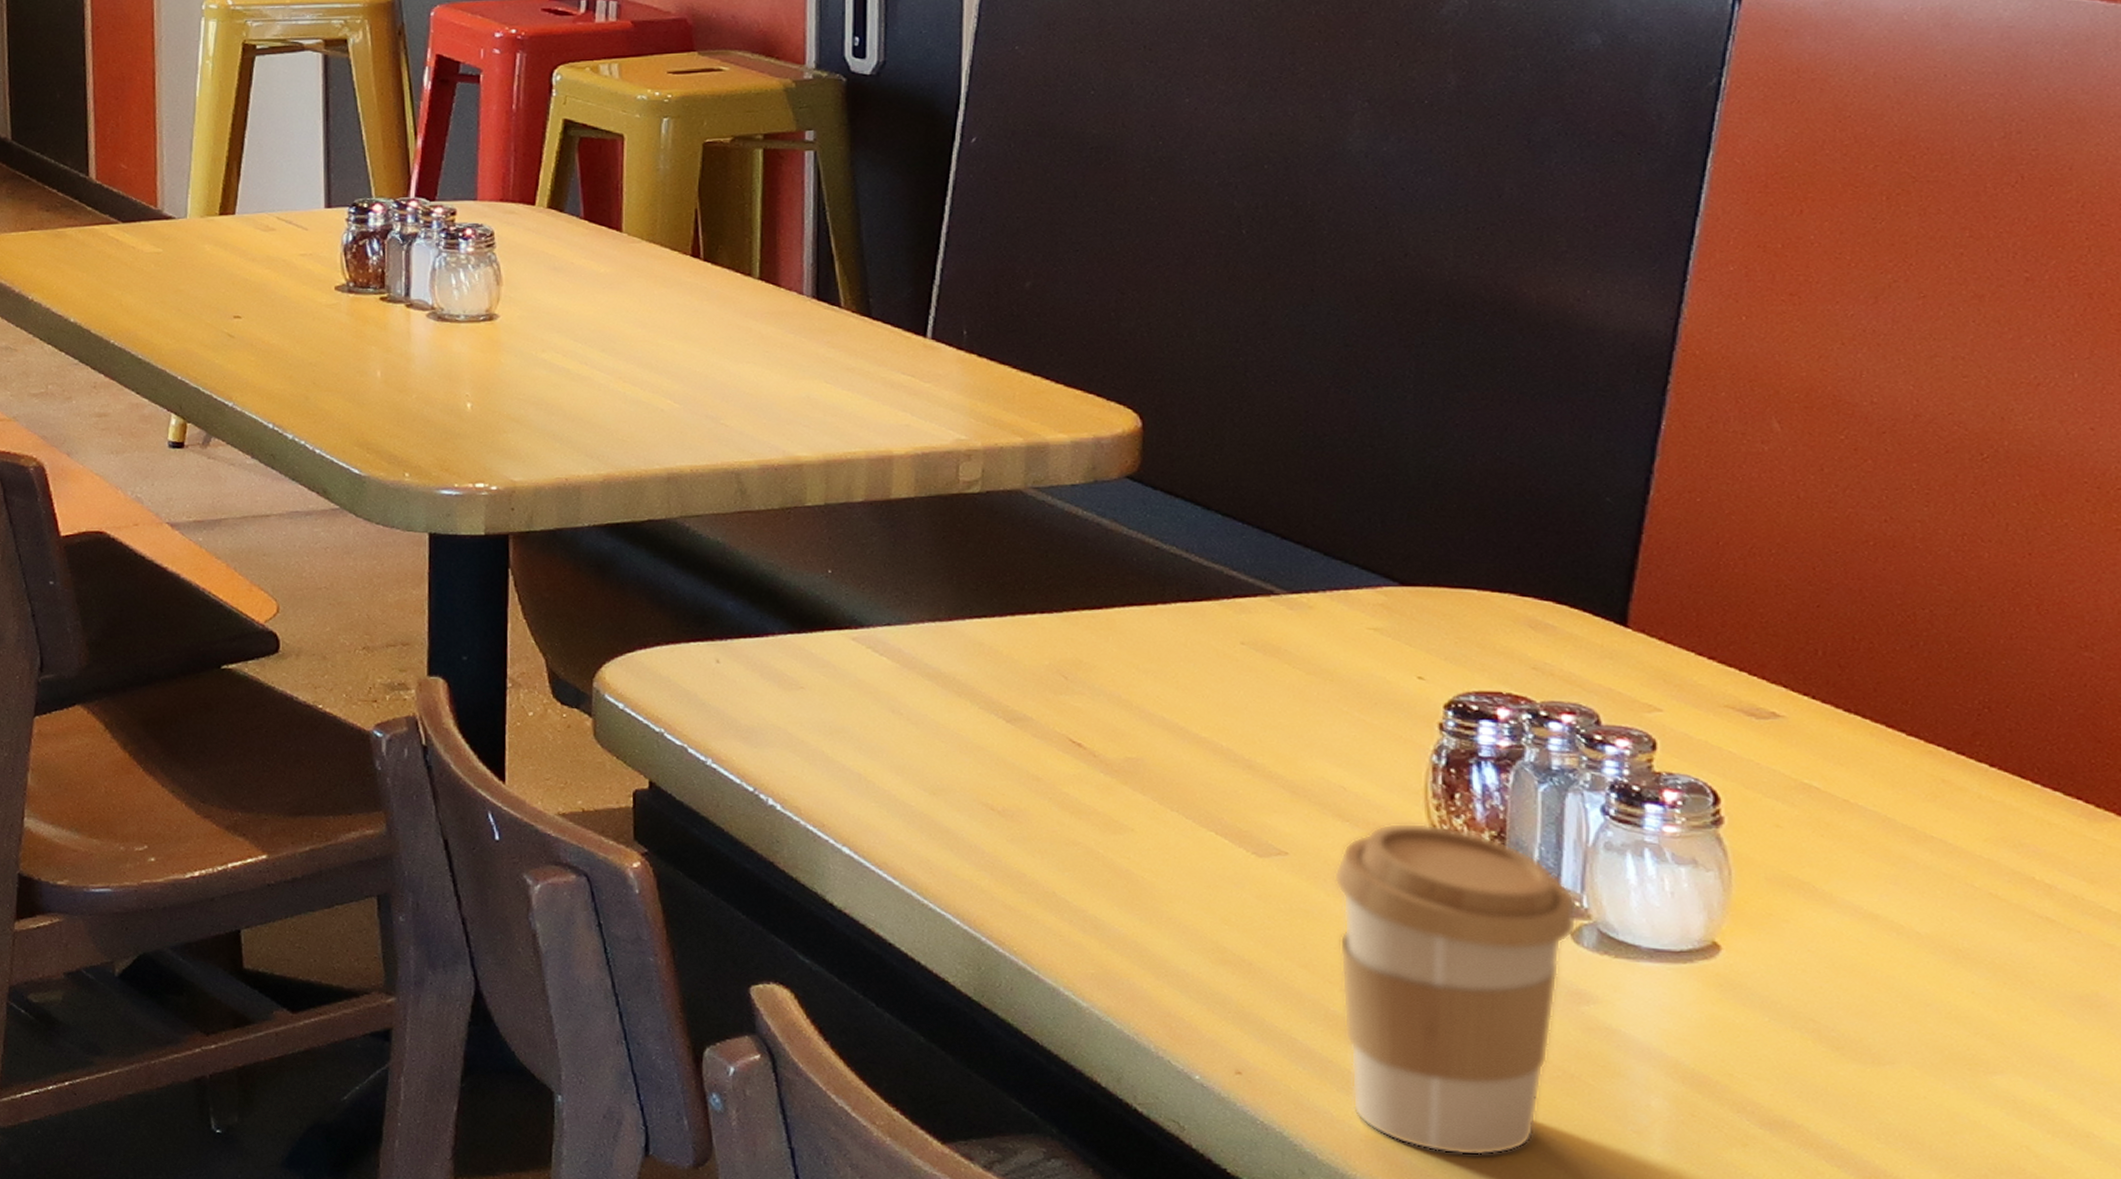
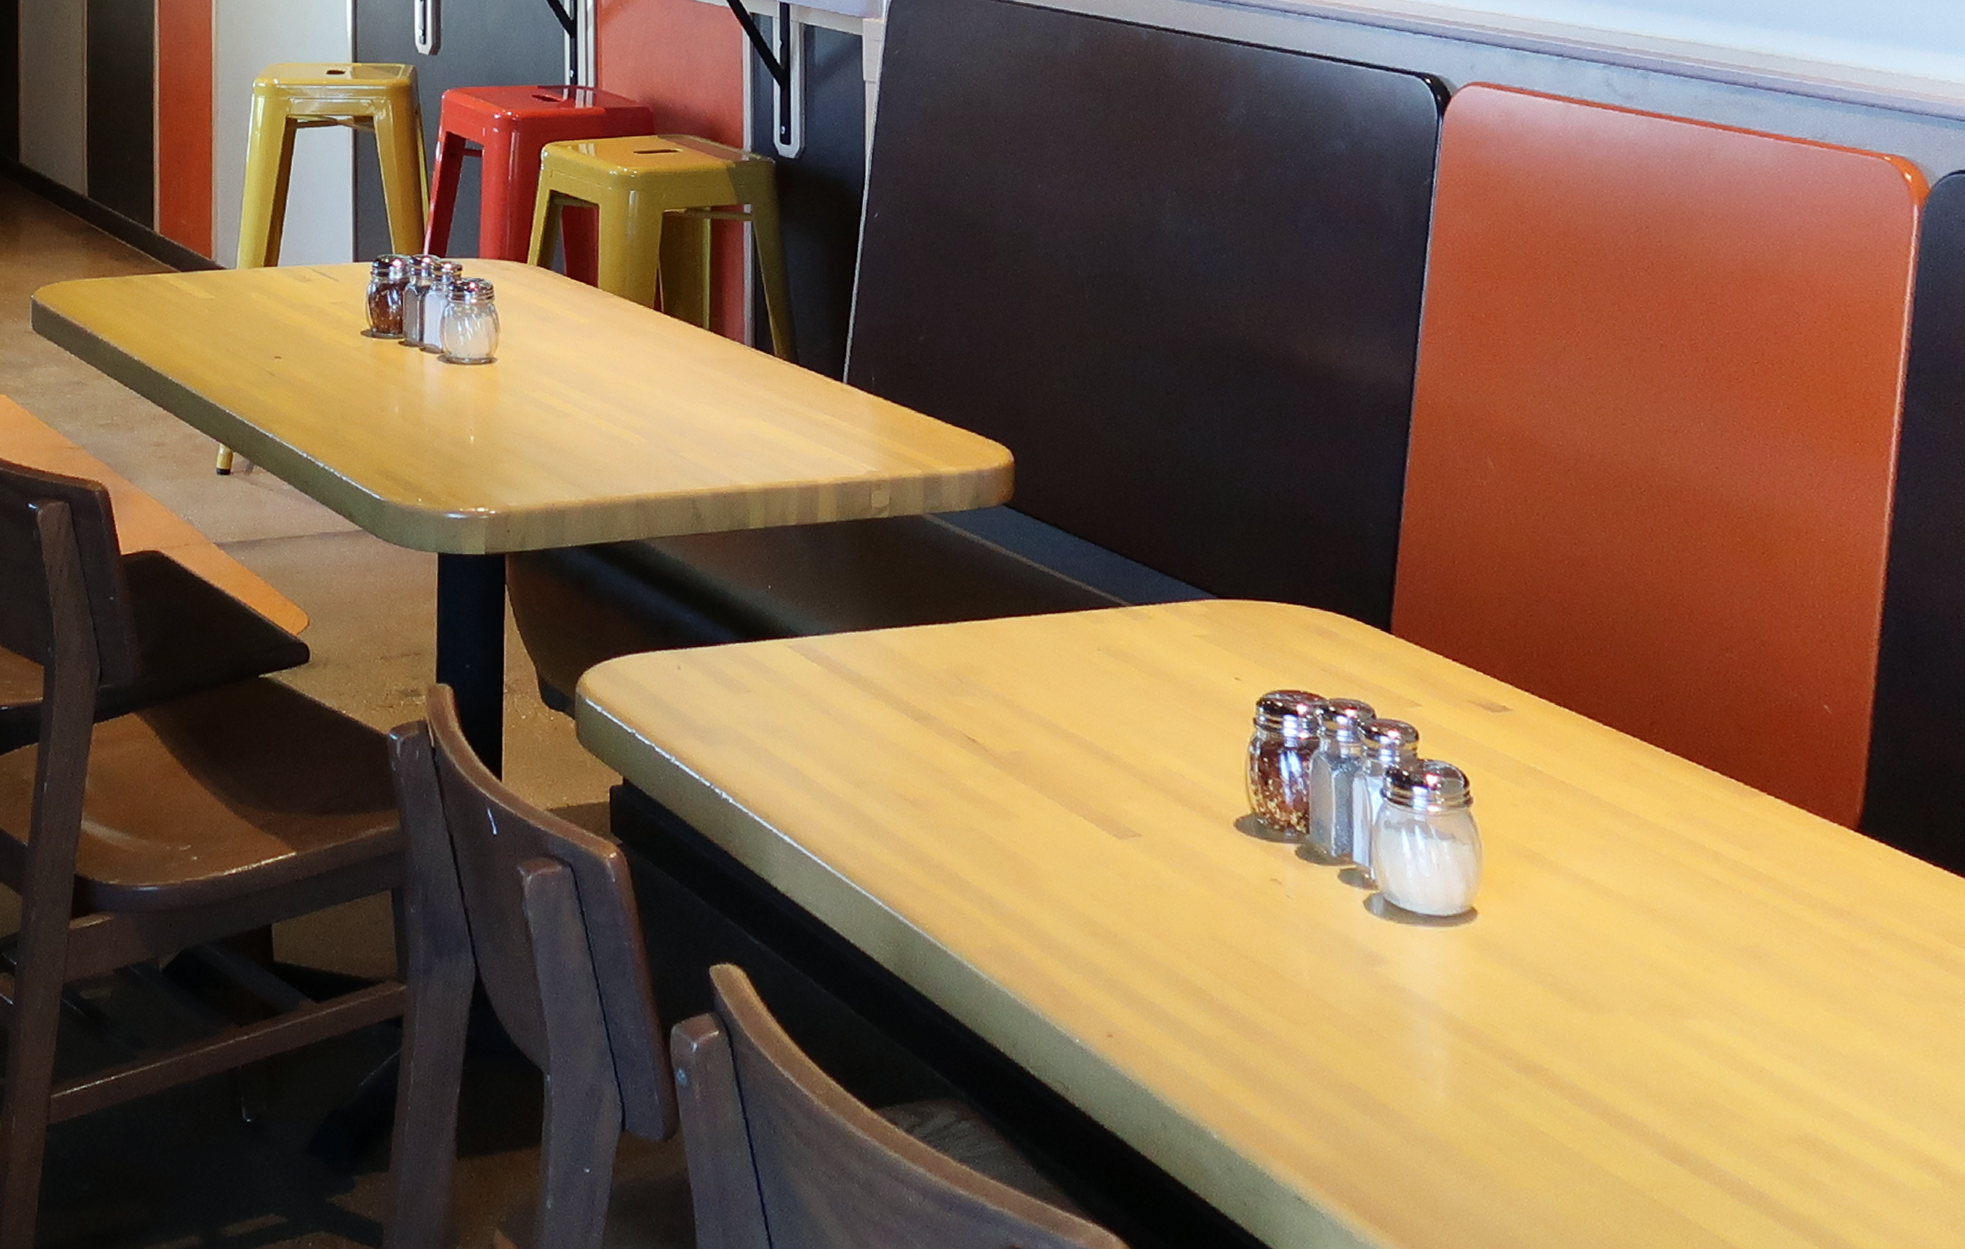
coffee cup: present [1333,823,1577,1156] -> none [1177,806,1368,1106]

